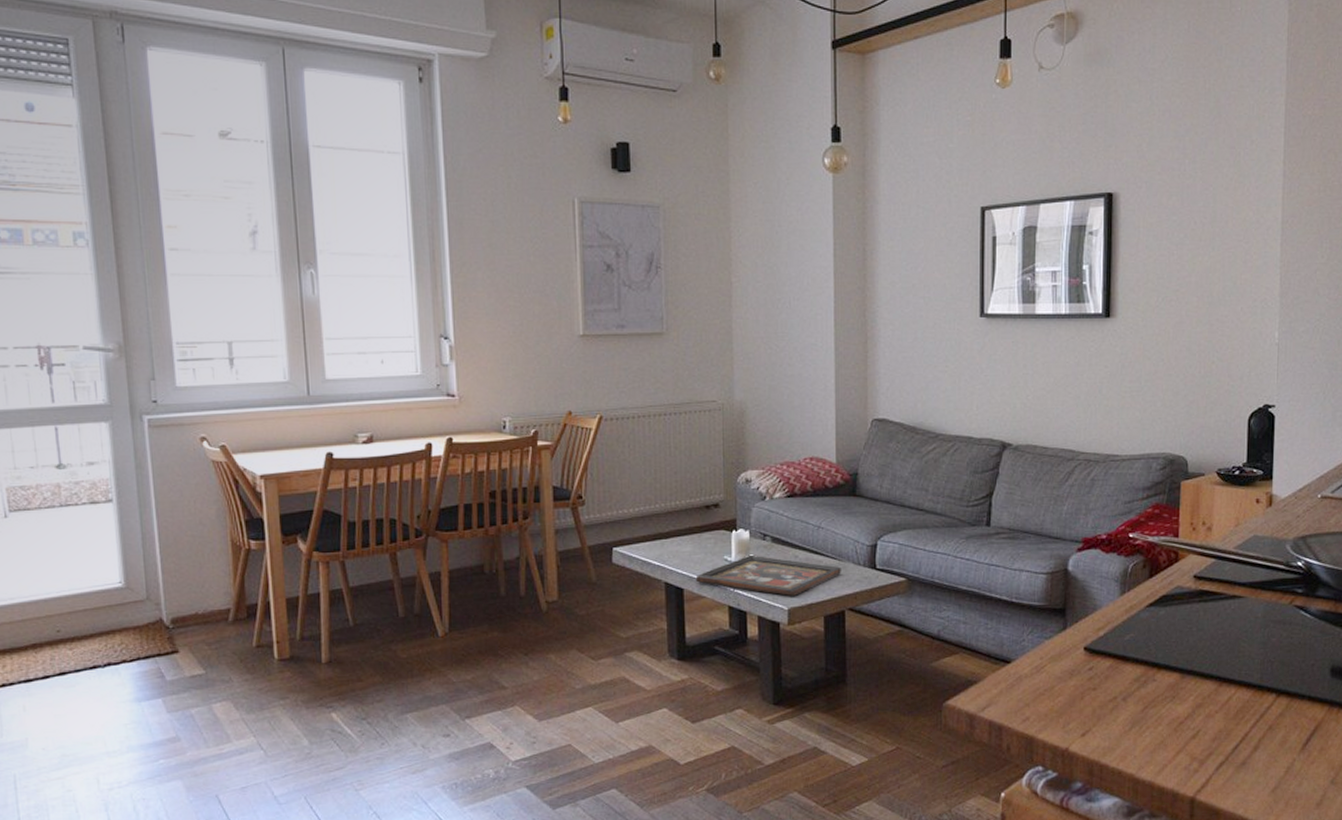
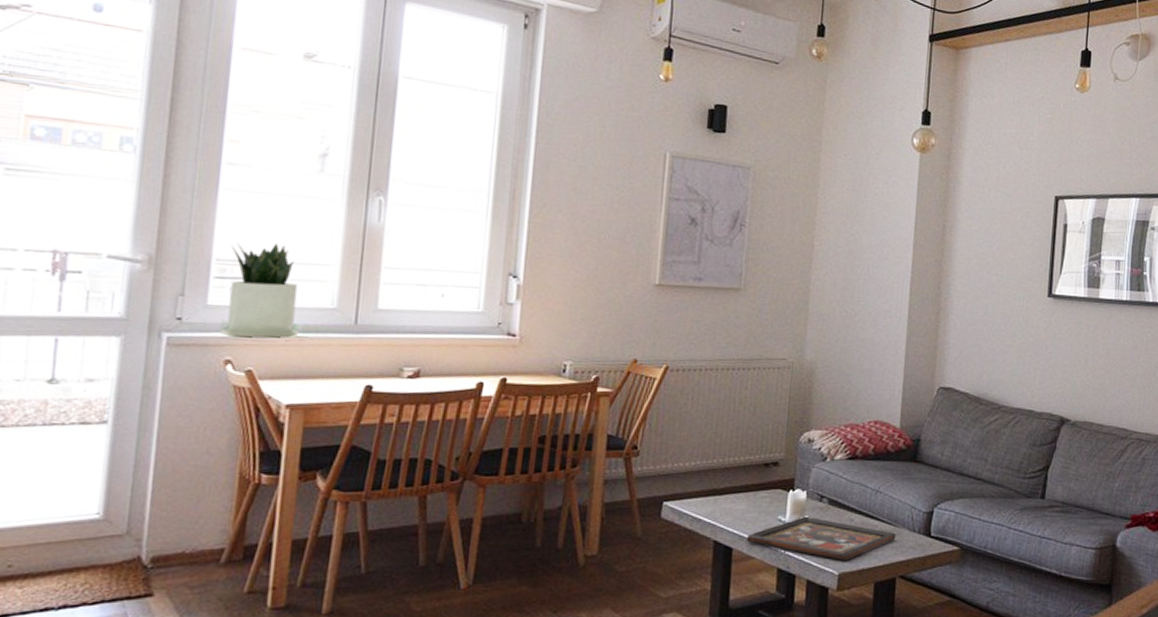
planter: none [187,322,261,415] -> present [219,242,300,339]

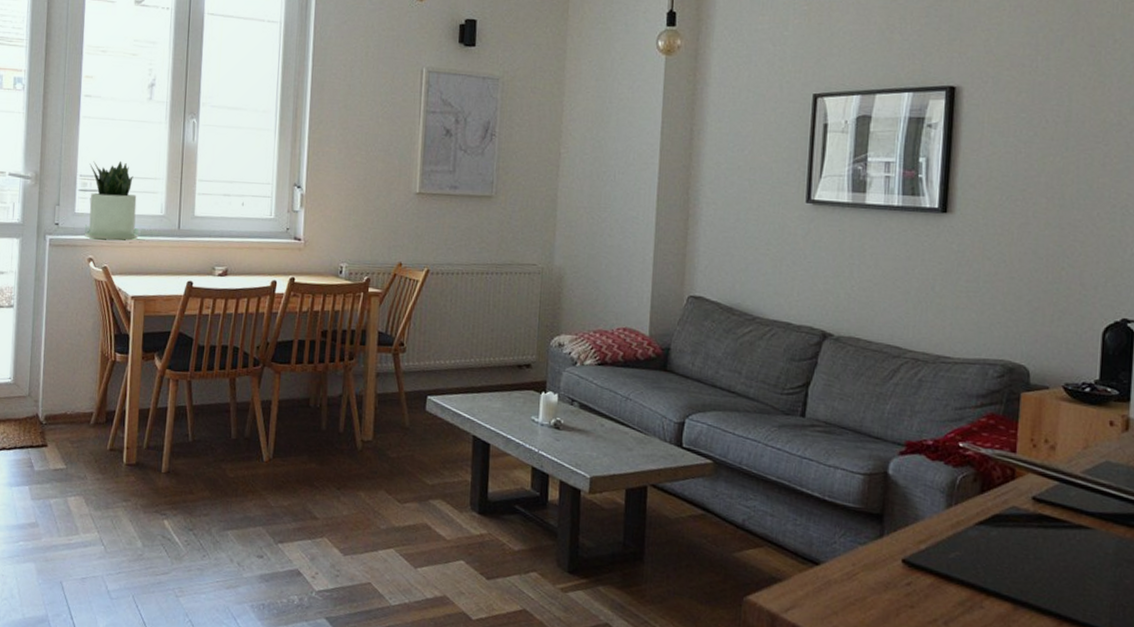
decorative tray: present [746,517,896,560] -> none [502,419,647,465]

